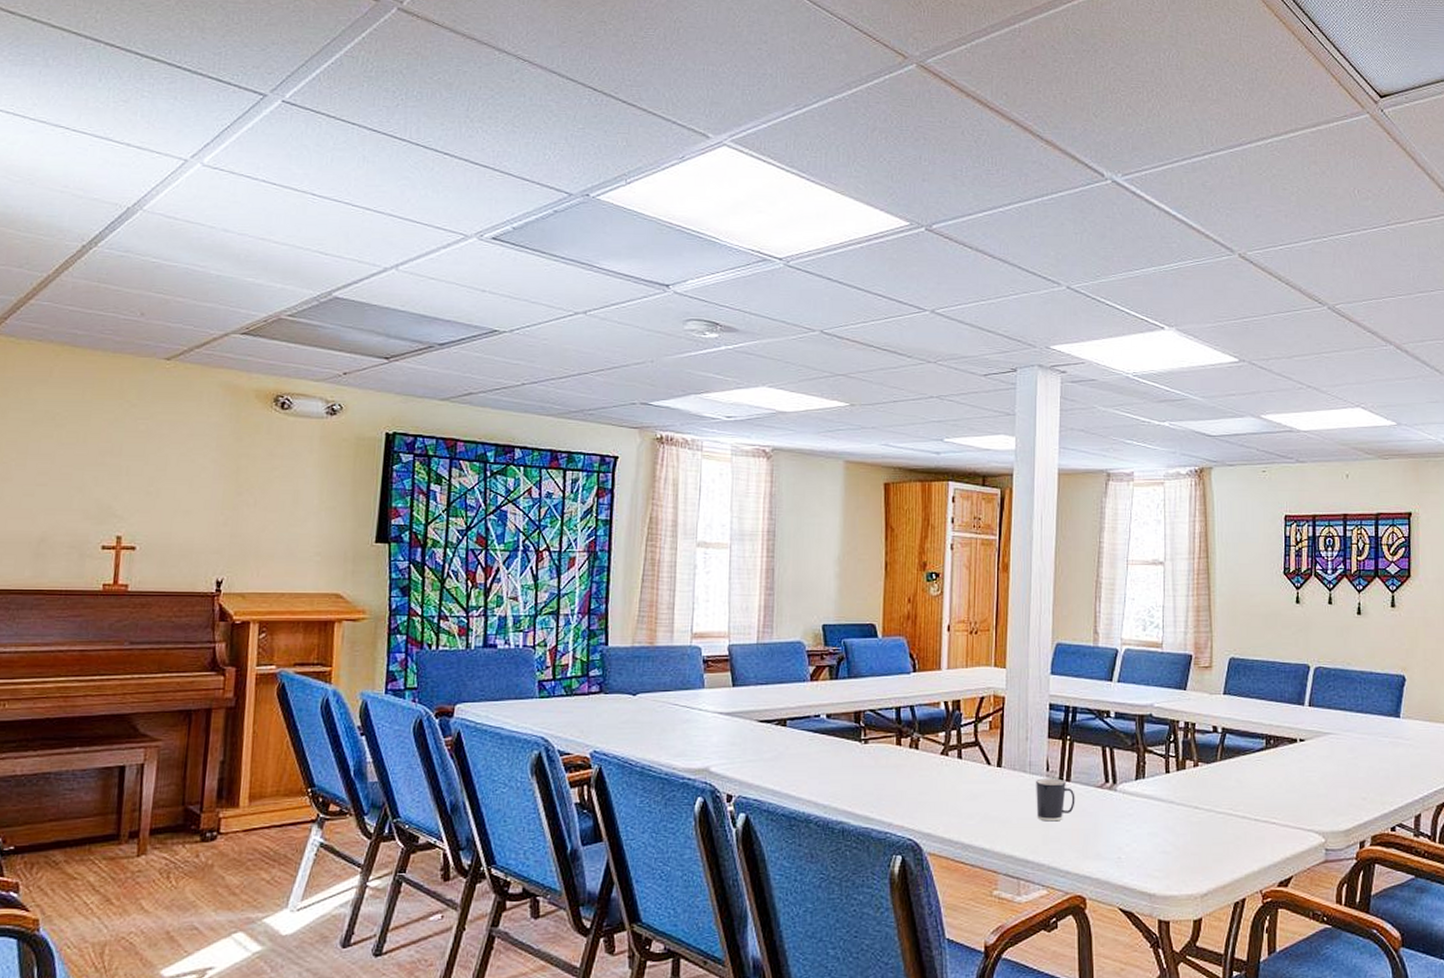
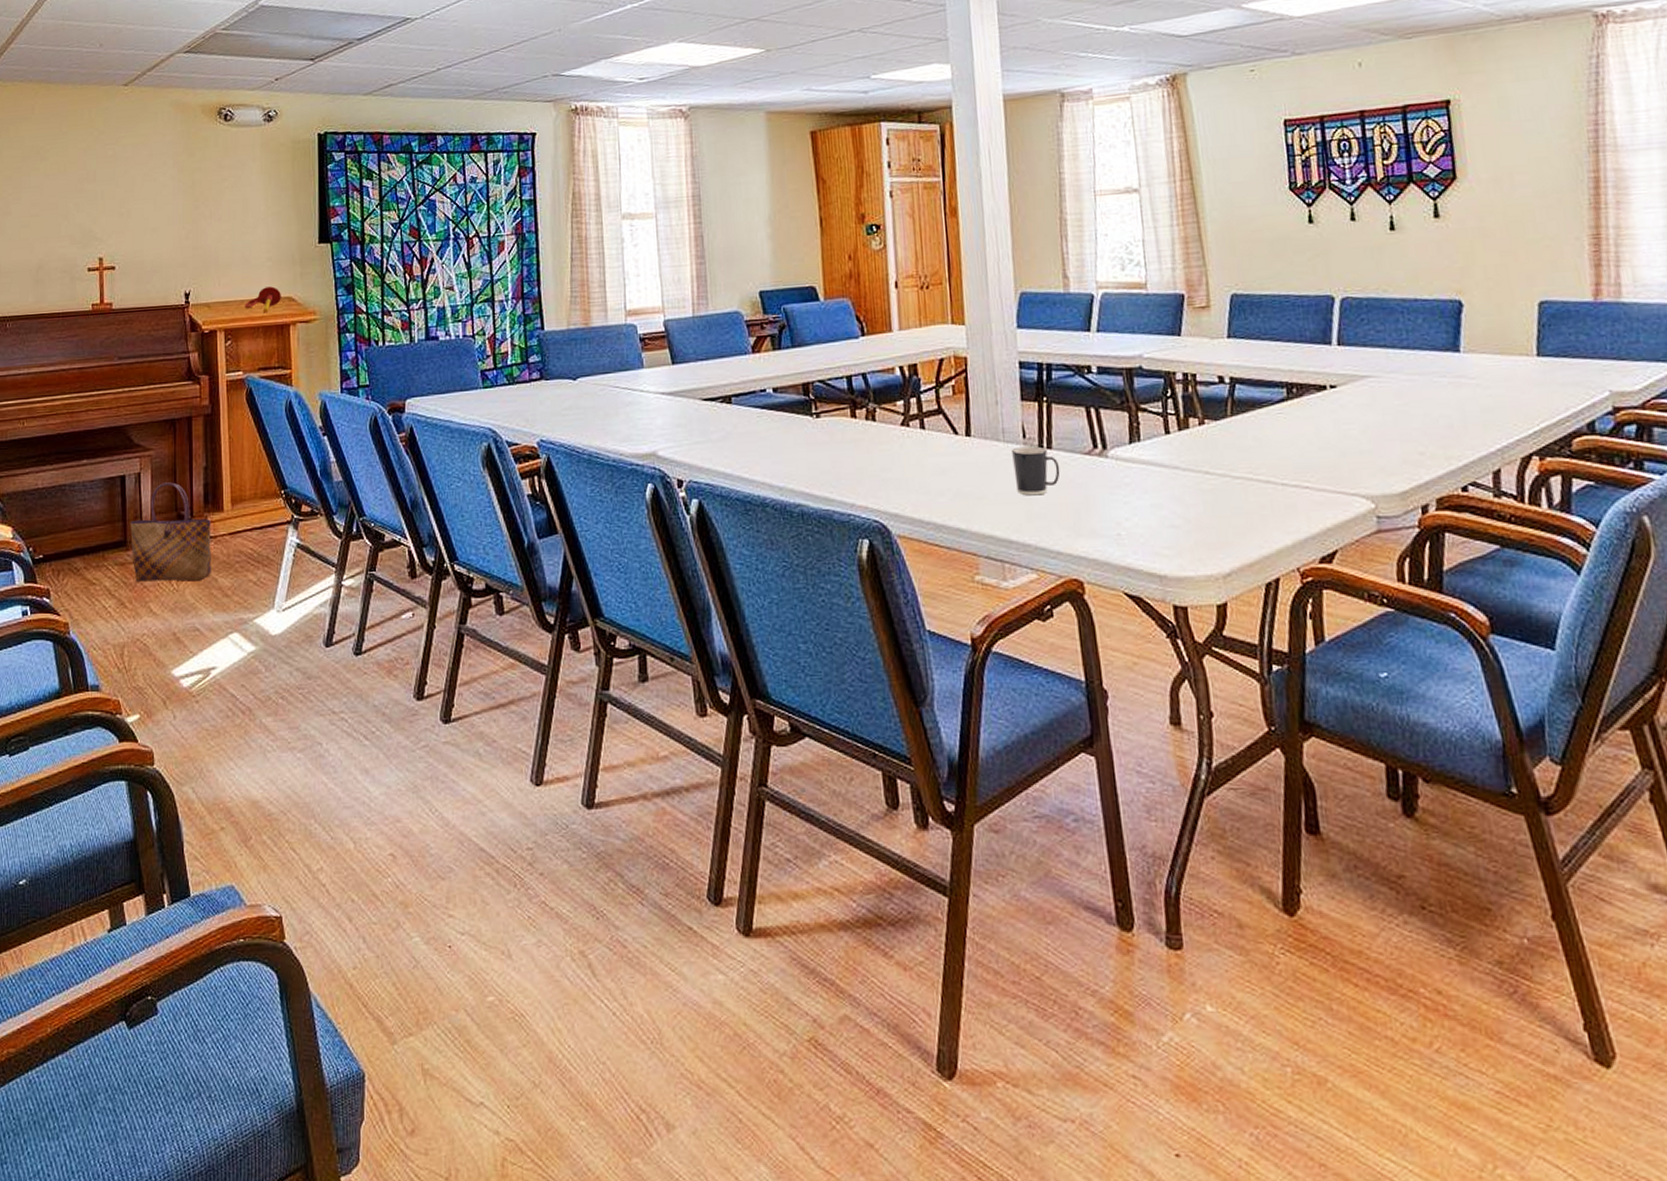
tote bag: none [124,775,223,878] -> present [130,482,212,582]
candlestick: none [285,582,328,608] -> present [245,286,281,313]

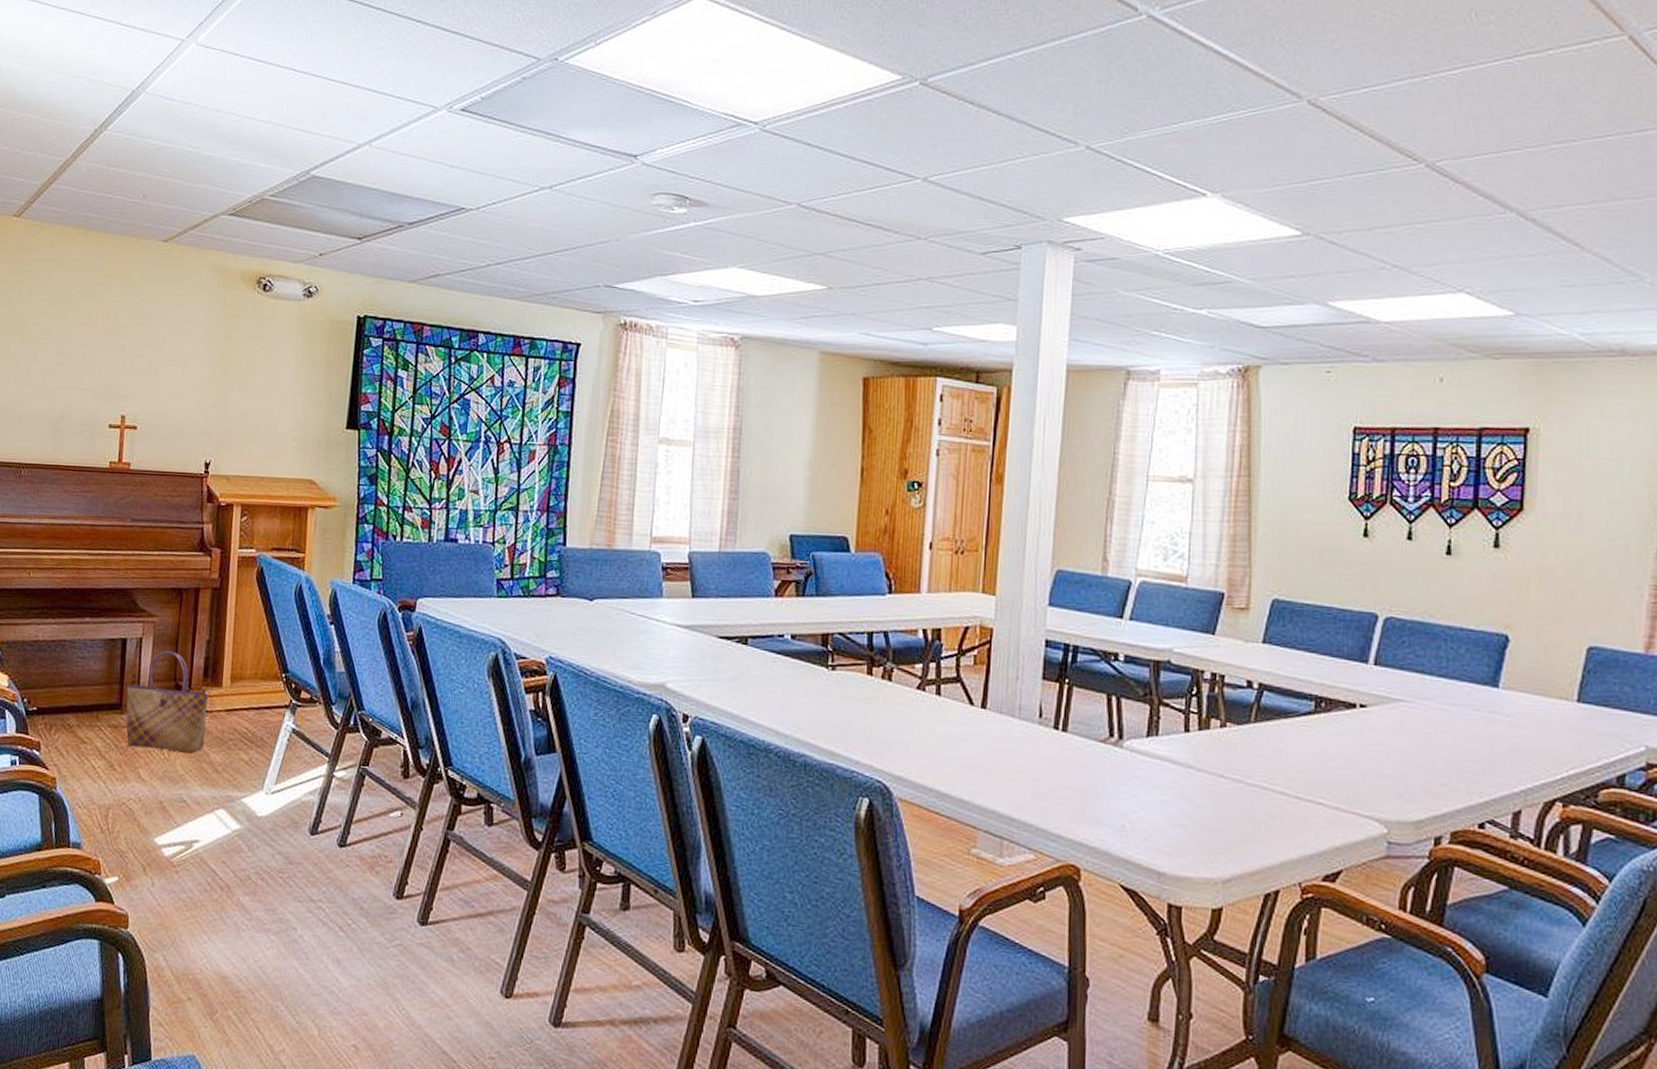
candlestick: present [245,286,281,313] -> none [264,466,303,493]
mug: present [1011,446,1061,496] -> none [1025,725,1073,777]

